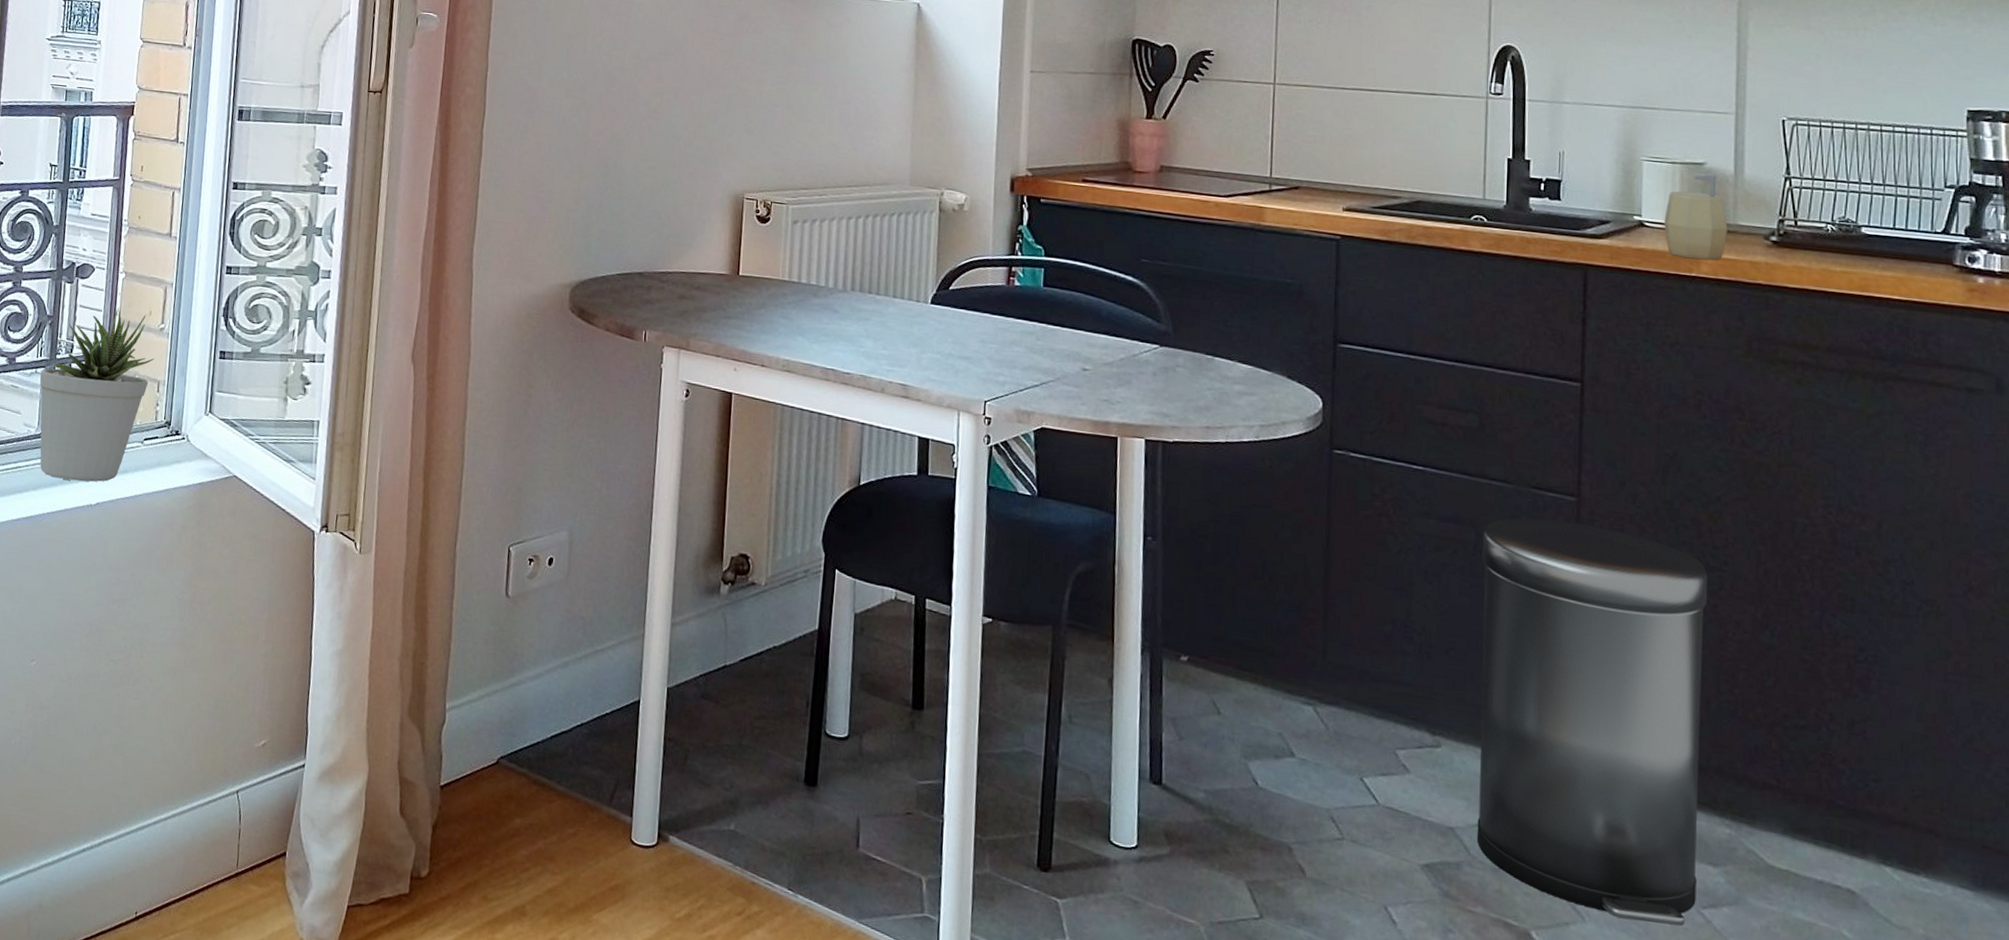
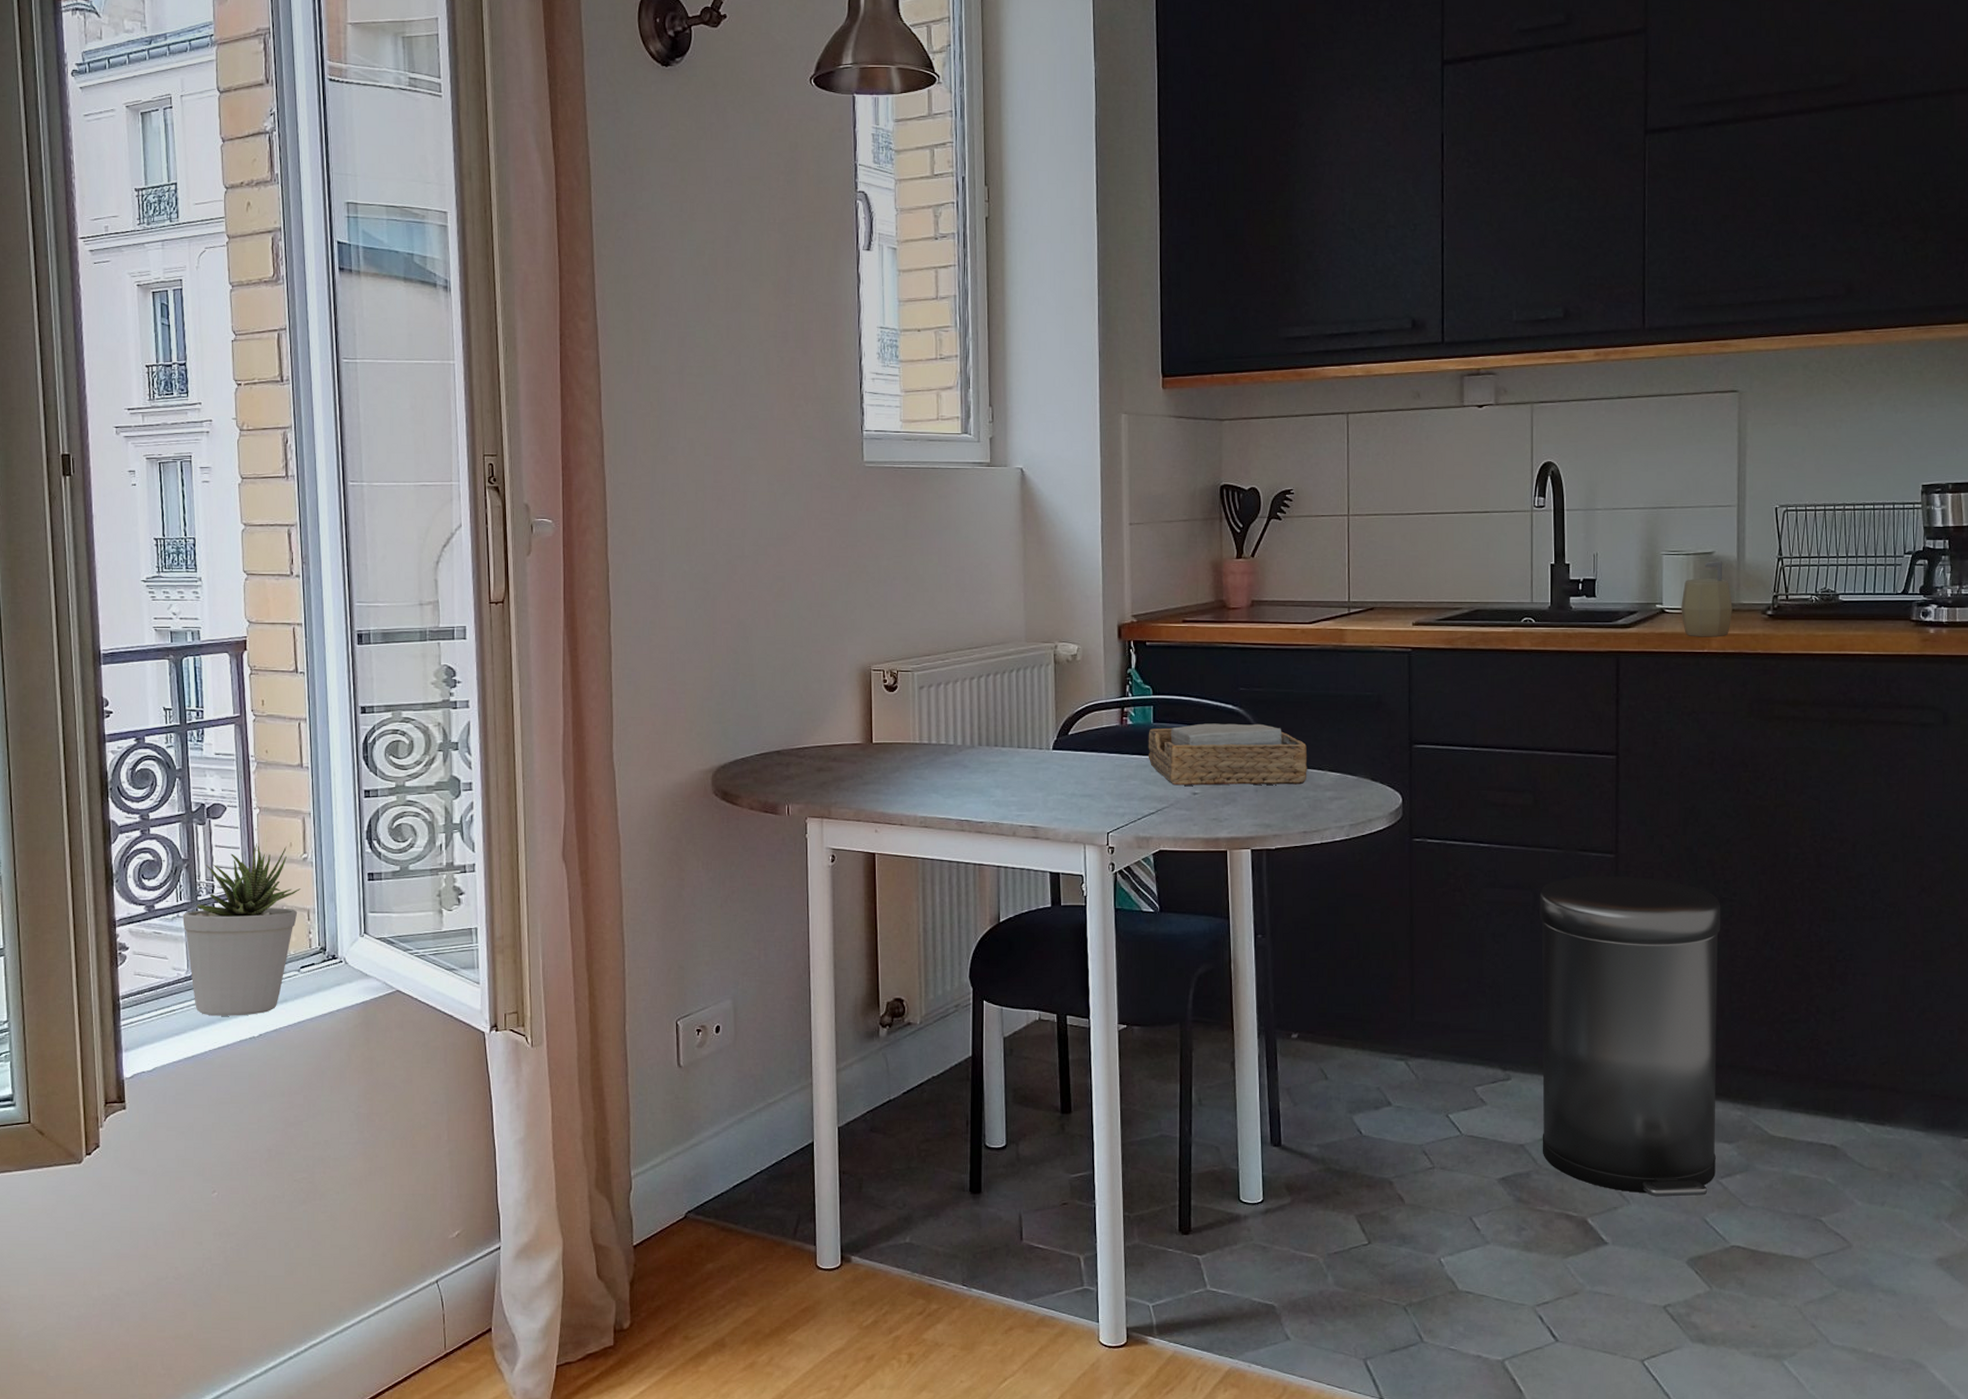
napkin holder: none [1035,293,1215,374] -> present [1148,723,1308,786]

